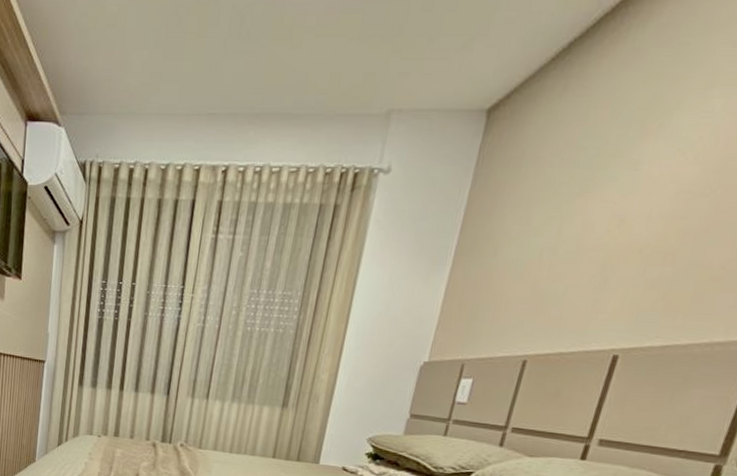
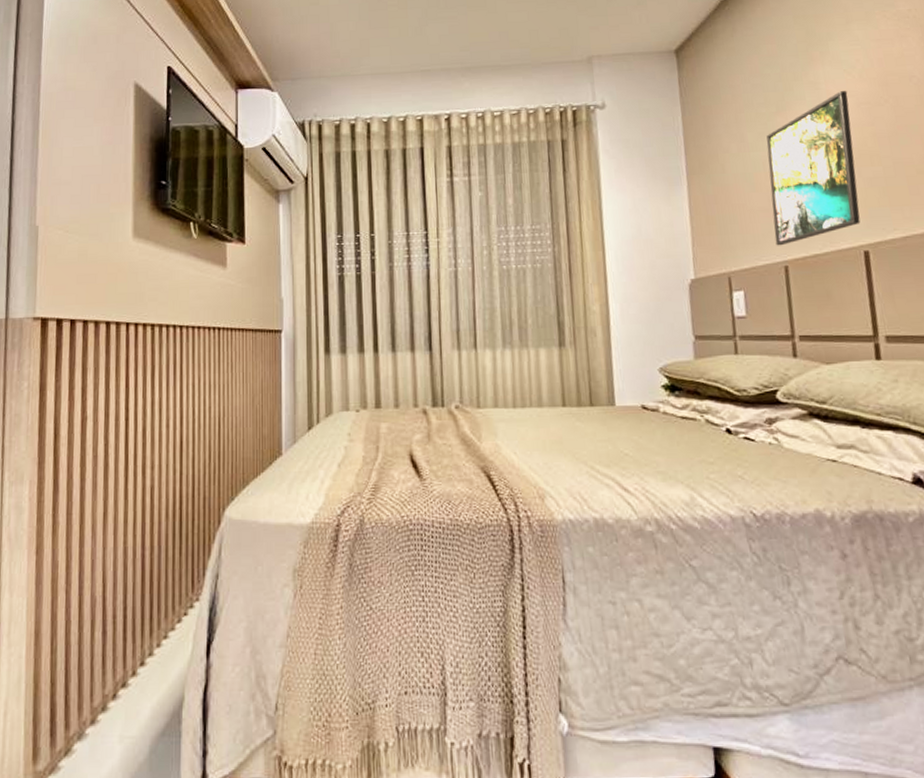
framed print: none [522,175,671,340] -> present [766,91,861,246]

